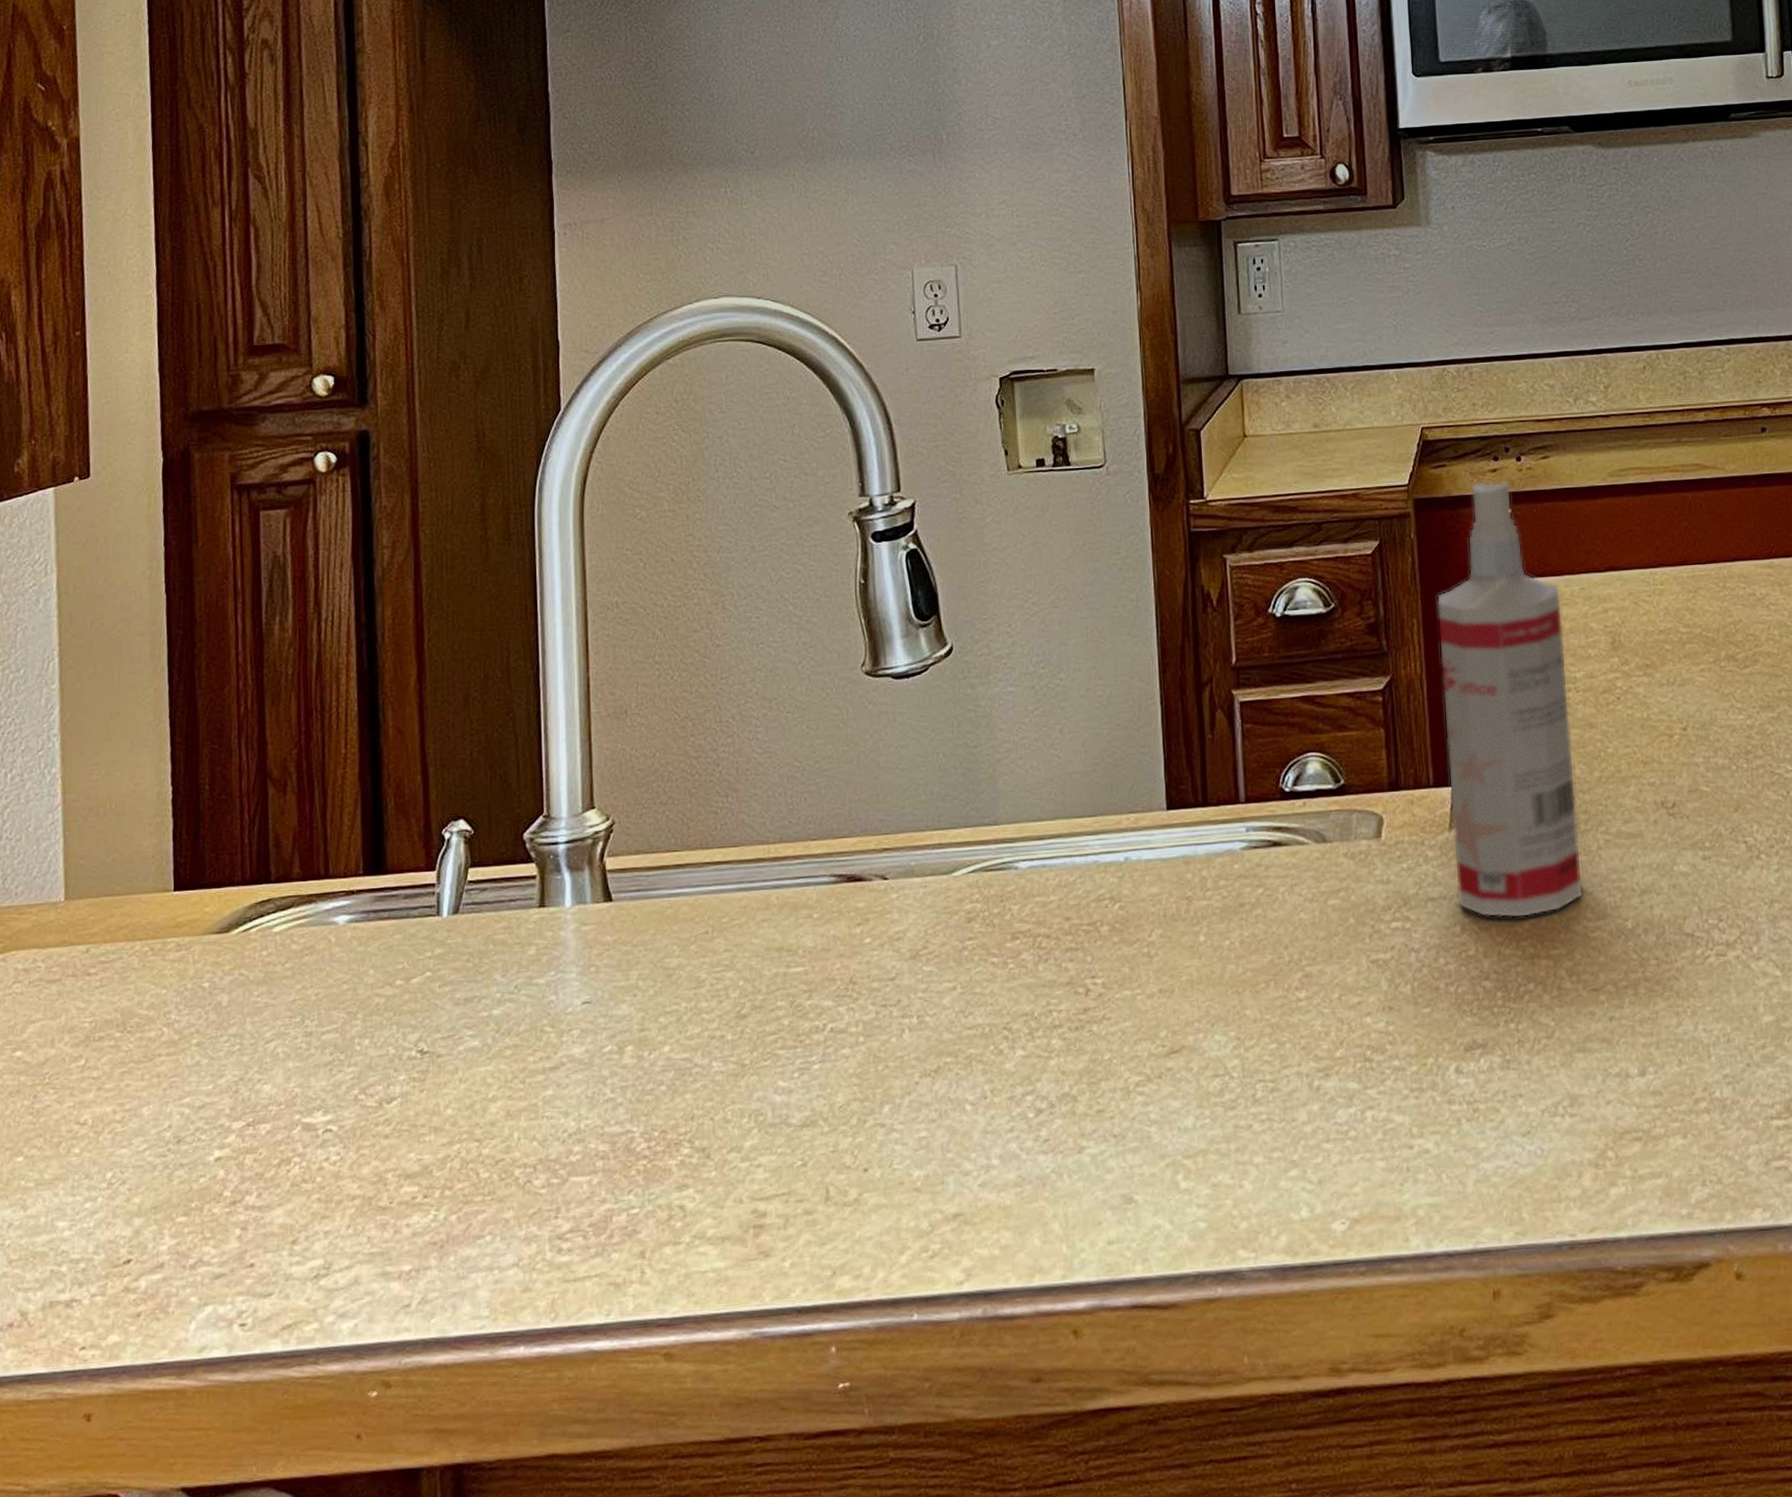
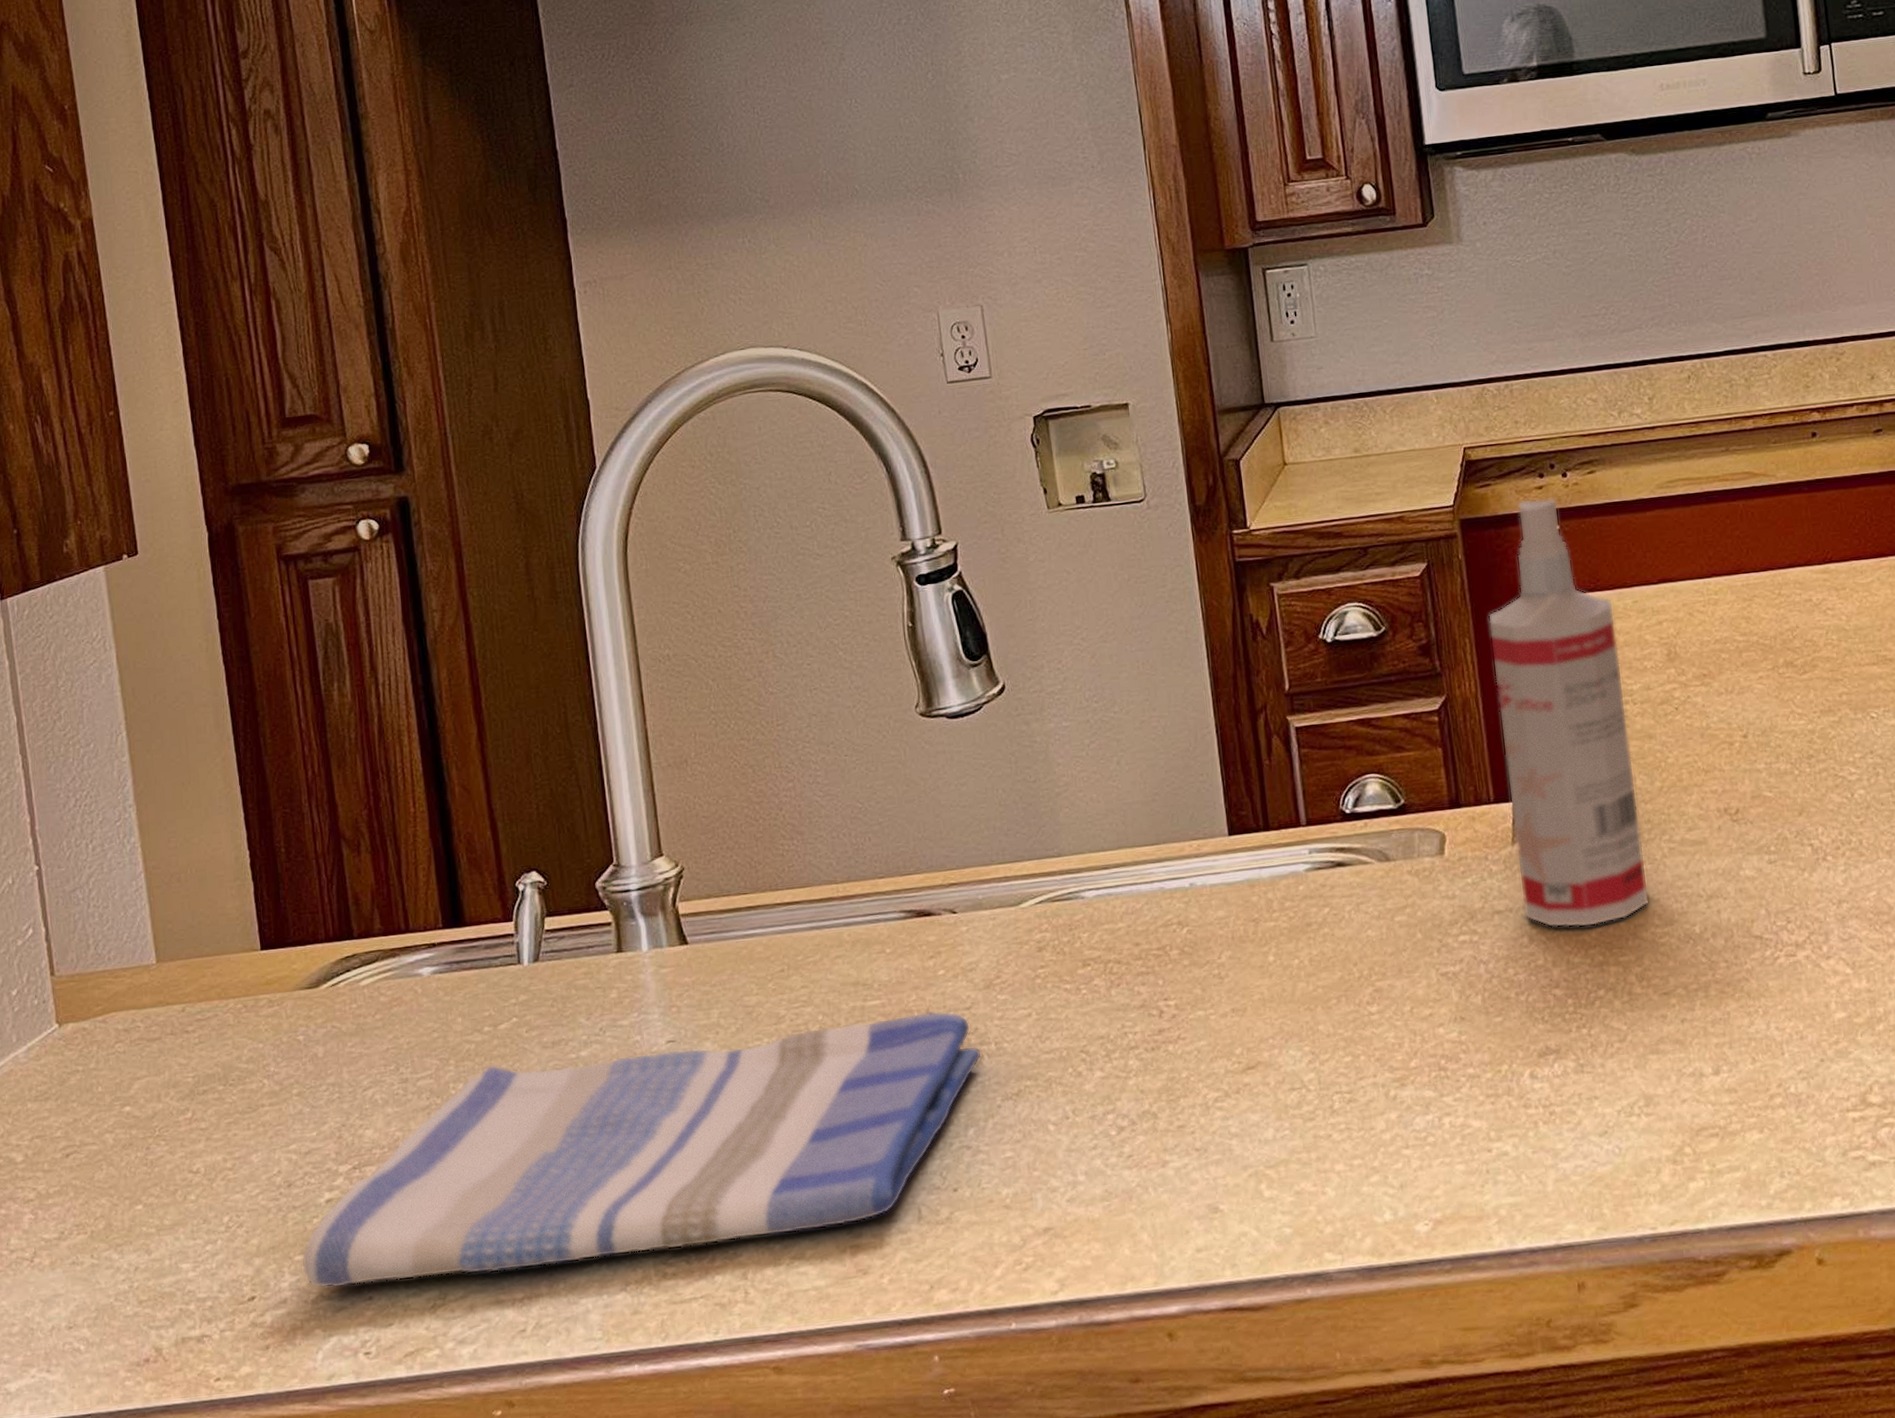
dish towel: none [182,981,903,1254] -> present [301,1011,982,1289]

